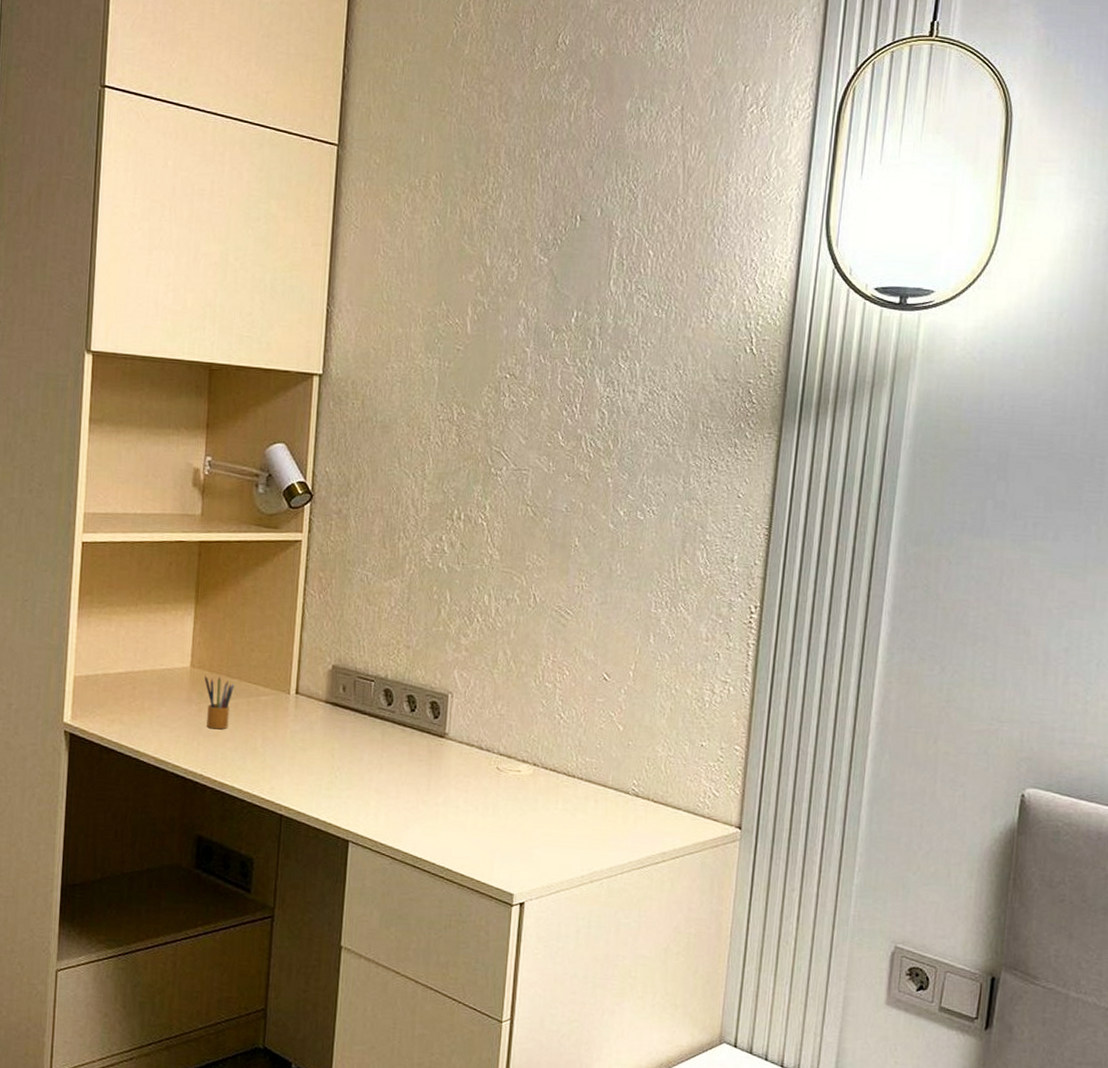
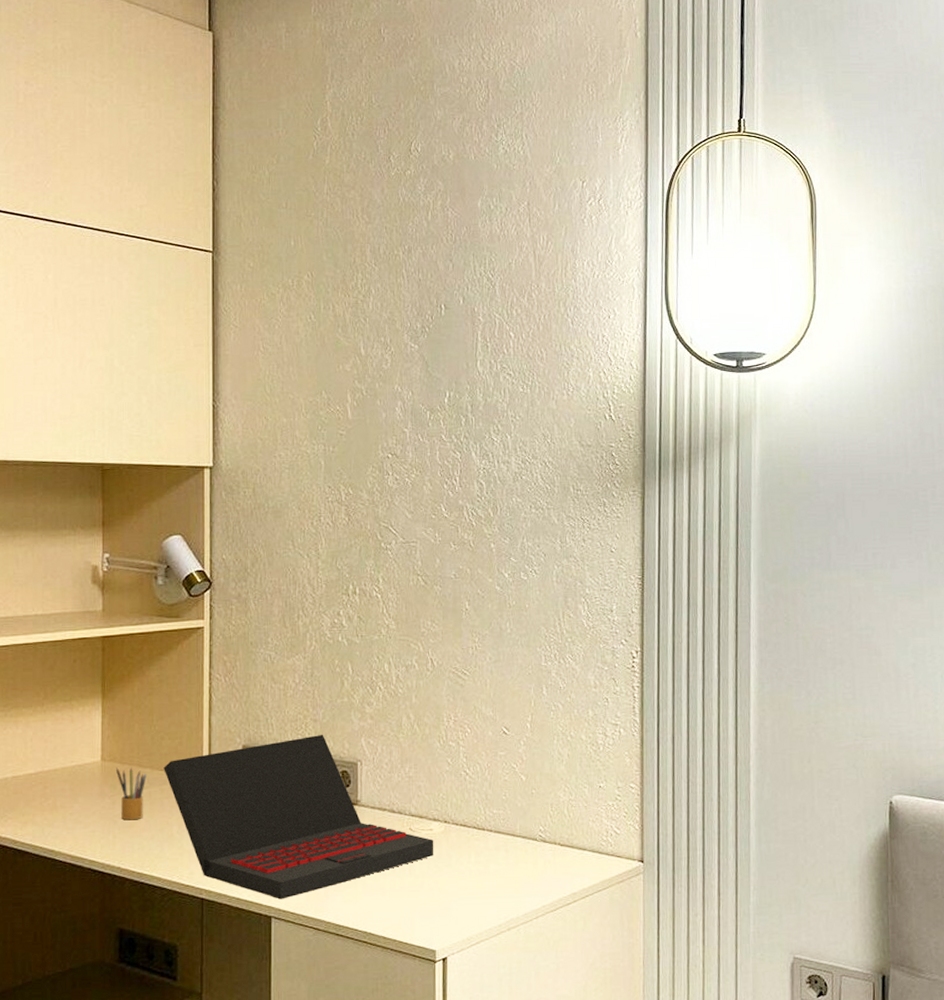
laptop: none [251,661,521,825] -> present [164,734,434,899]

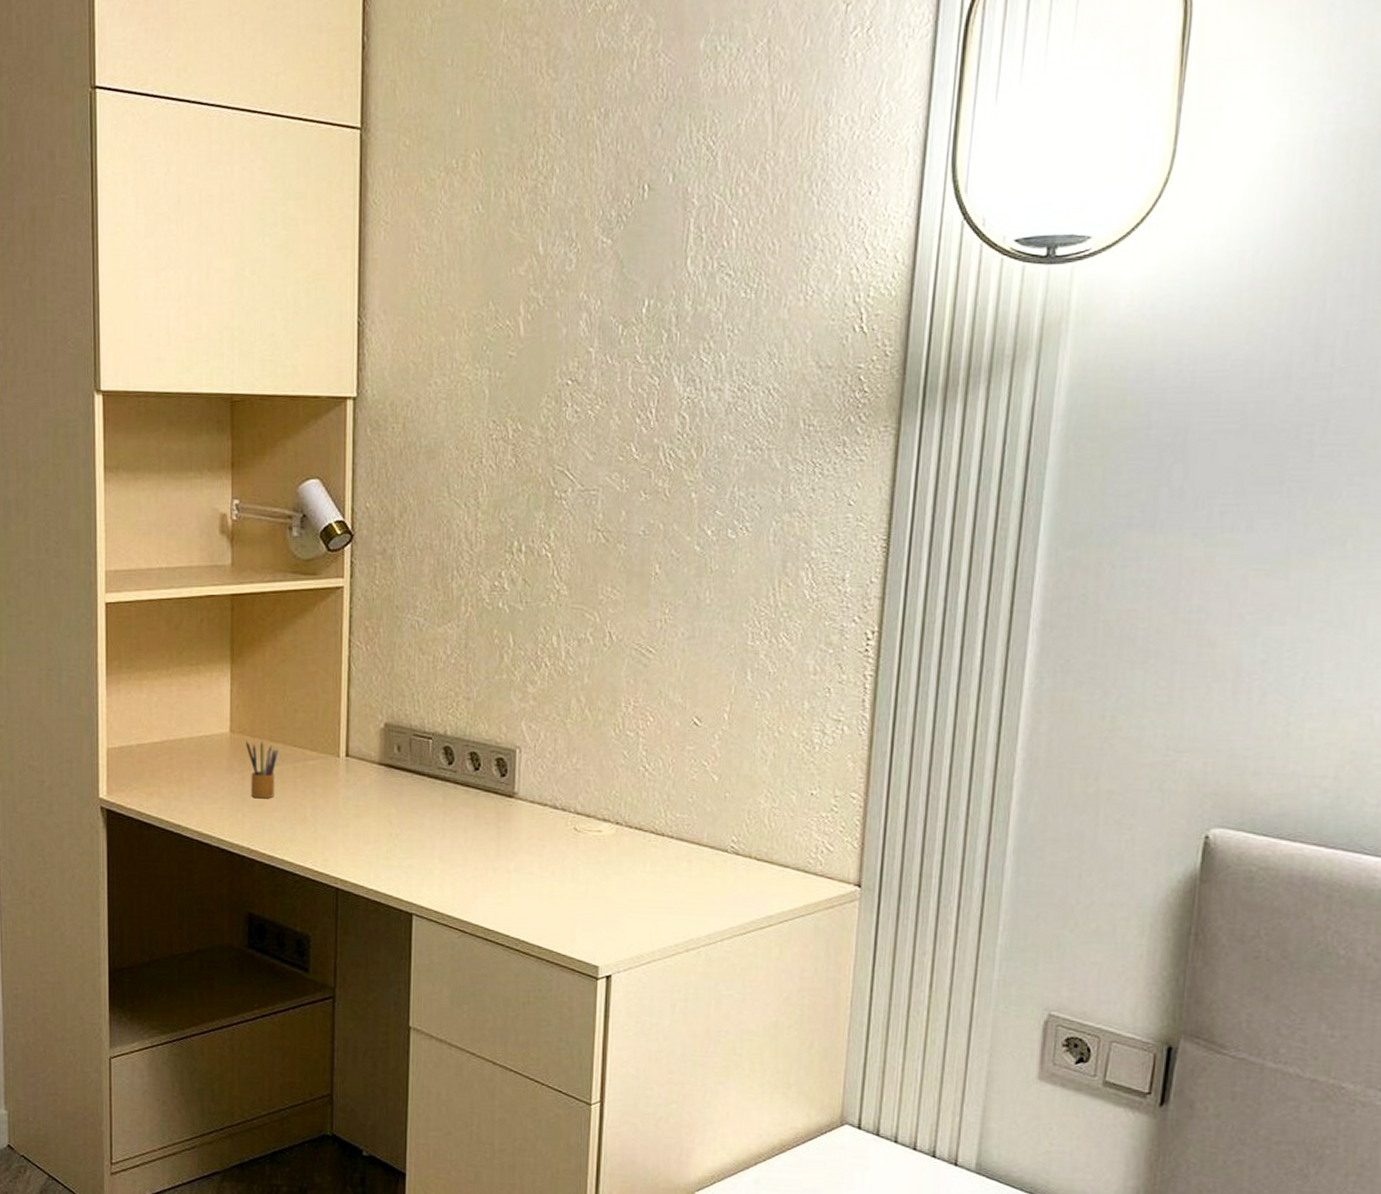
laptop: present [164,734,434,899] -> none [297,714,603,896]

